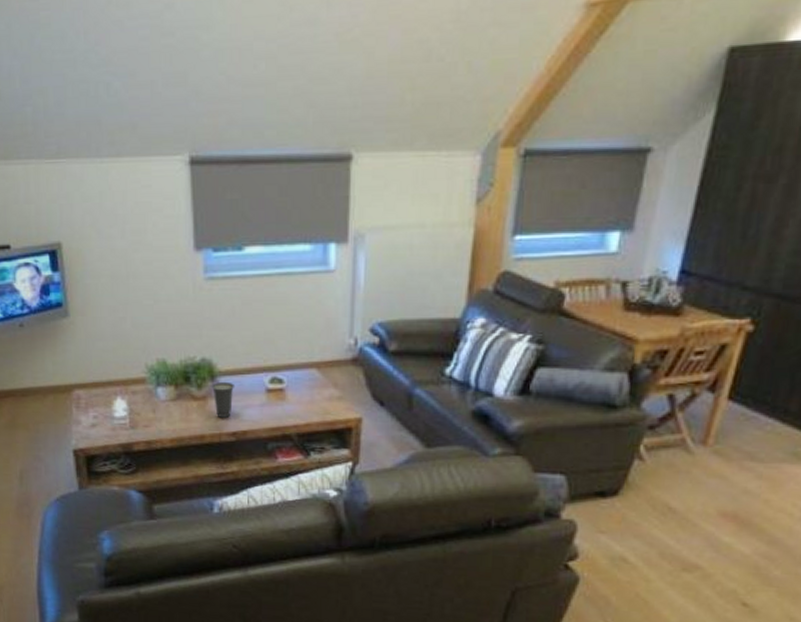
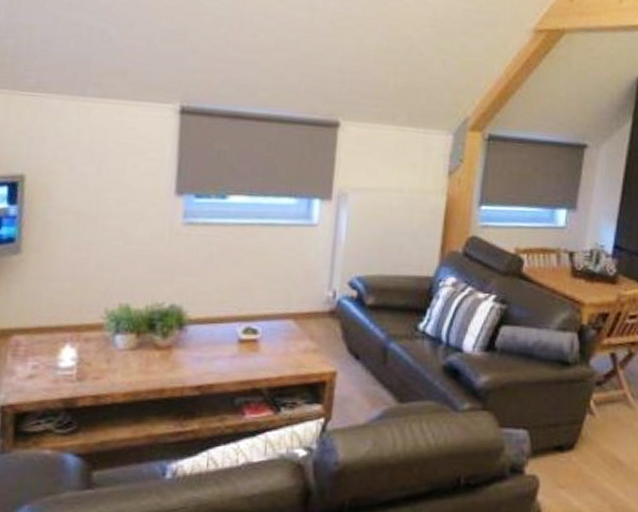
cup: present [211,381,235,418] -> none [178,330,205,370]

